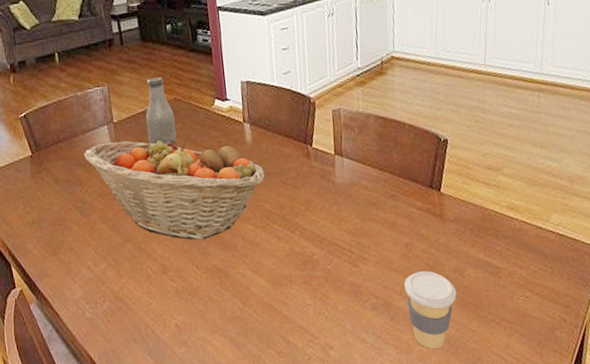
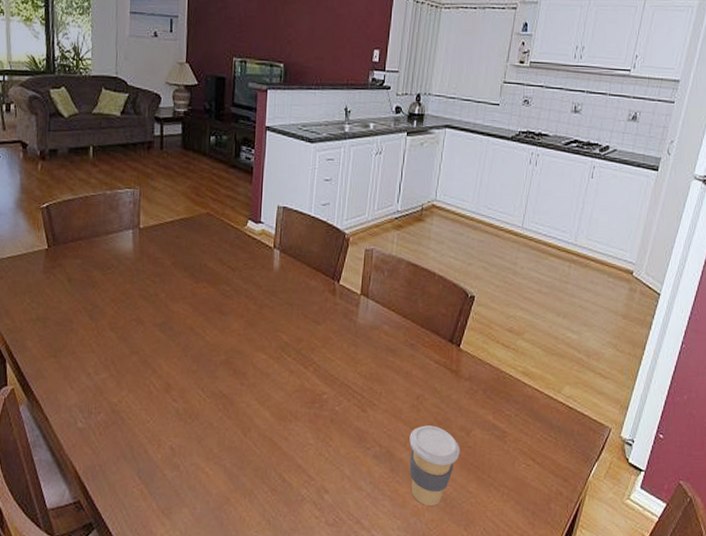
fruit basket: present [84,138,265,240] -> none [103,247,287,362]
bottle: present [145,77,177,145] -> none [173,188,204,259]

